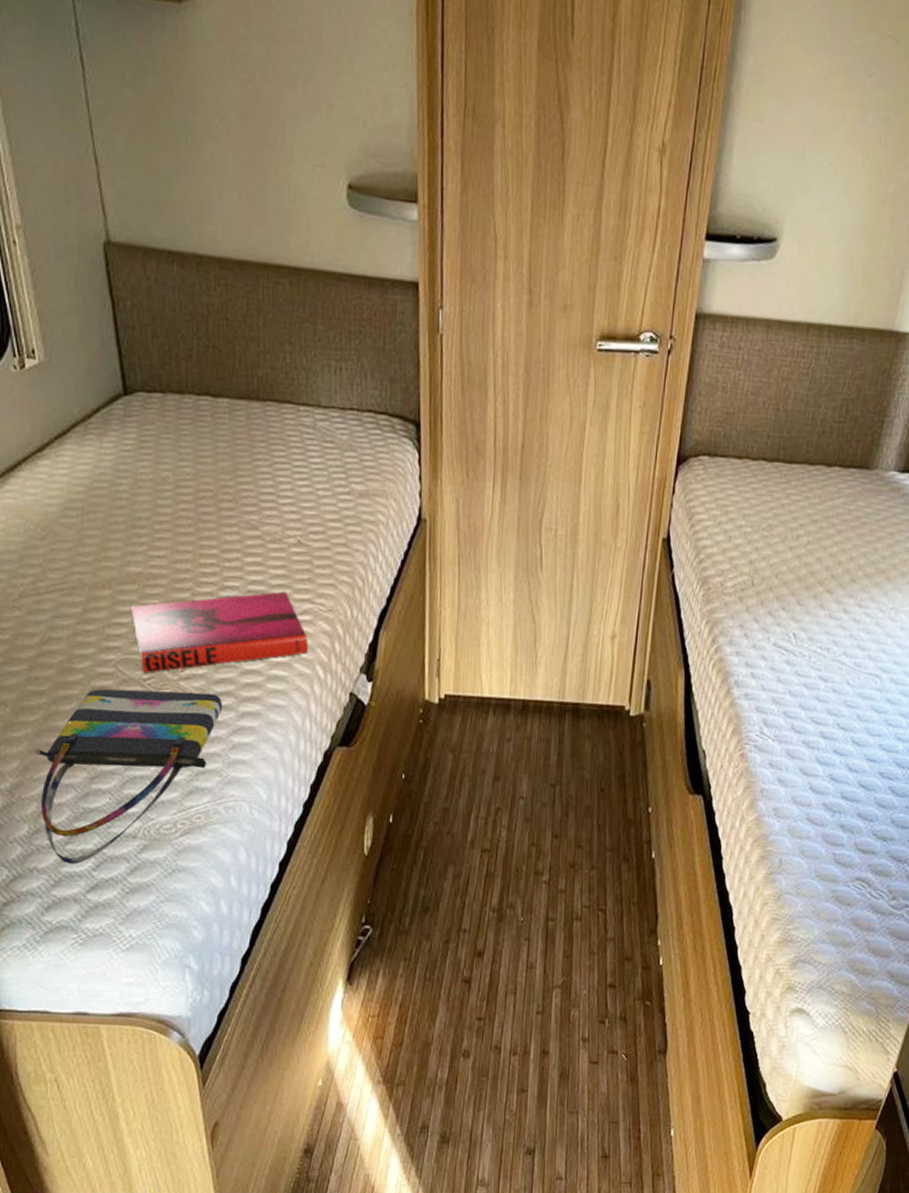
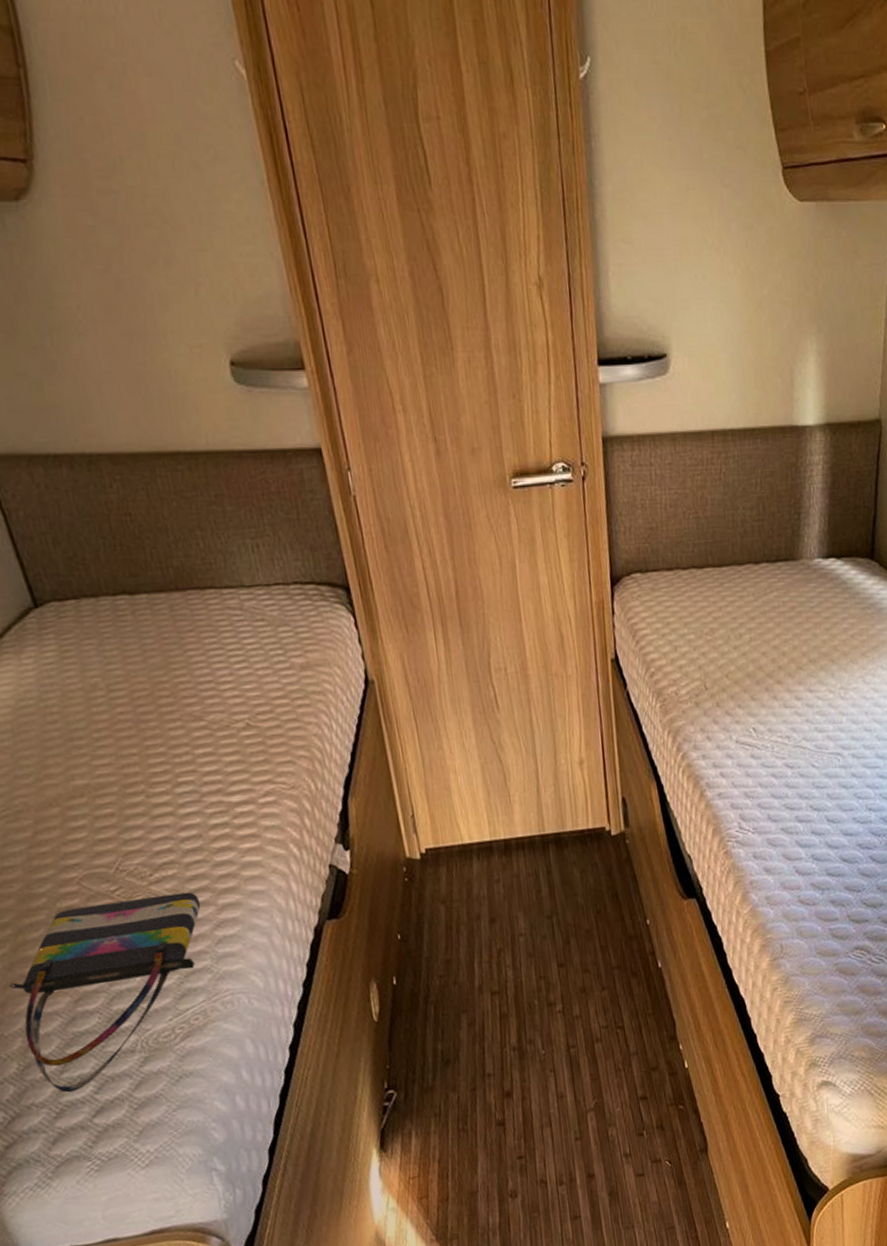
hardback book: present [131,591,309,673] -> none [84,776,279,885]

